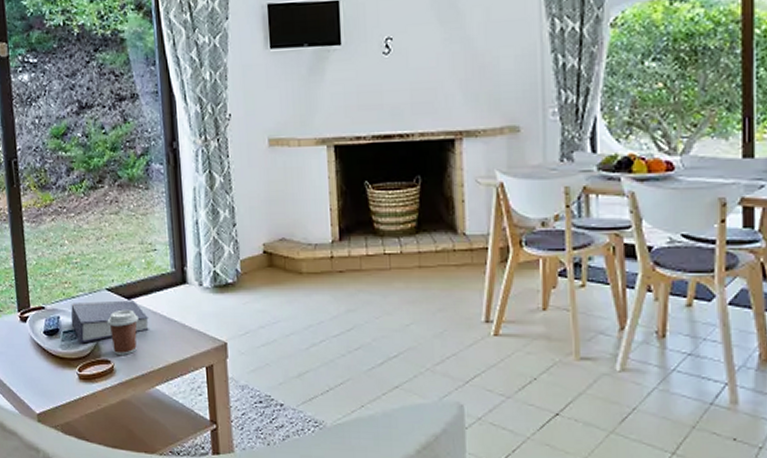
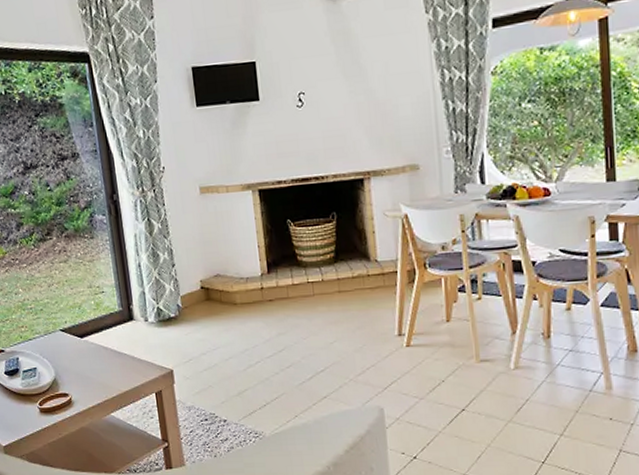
book: present [70,300,149,344] -> none [28,338,102,380]
coffee cup: present [107,309,139,355] -> none [63,347,92,388]

